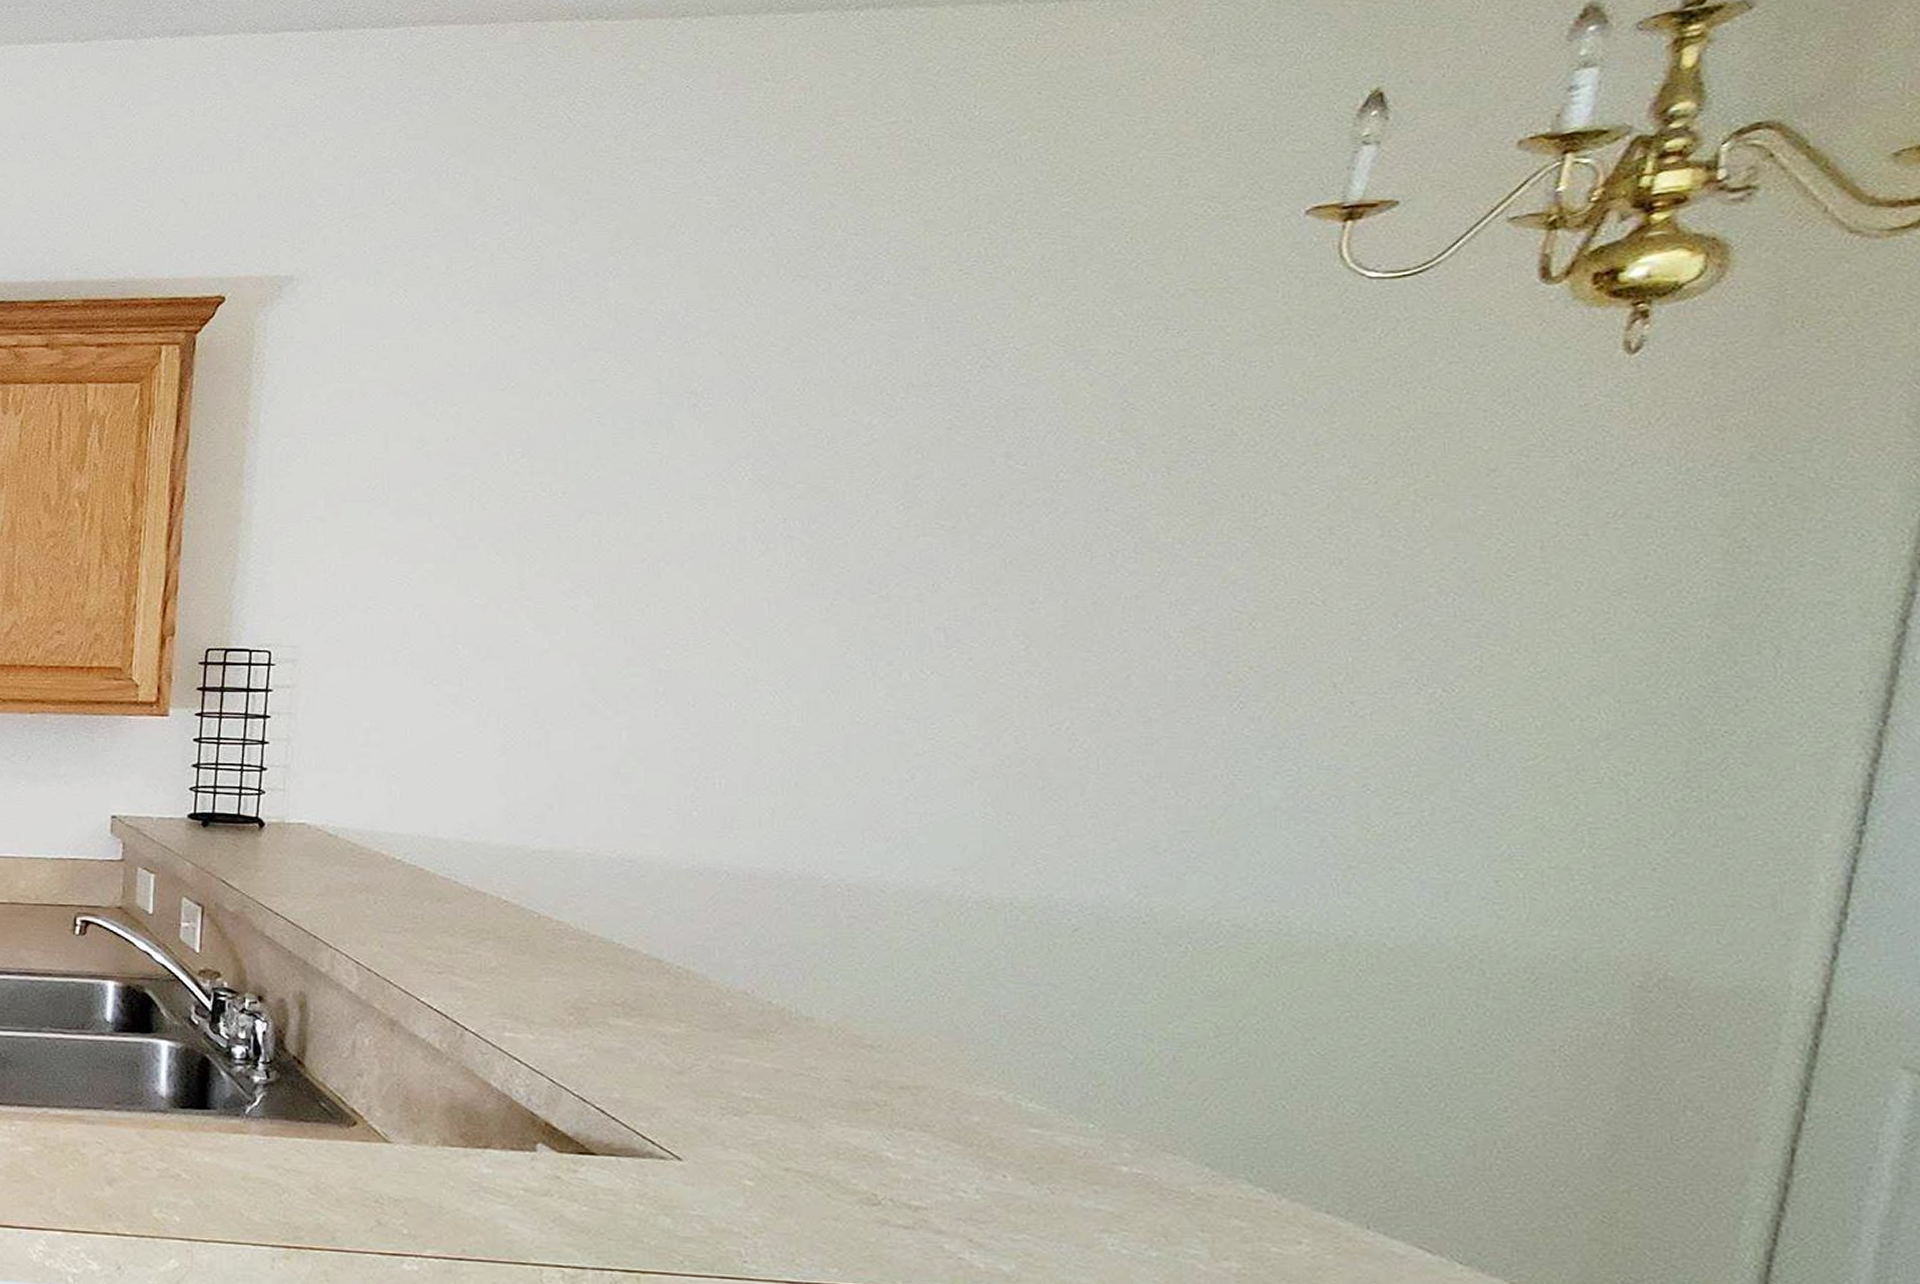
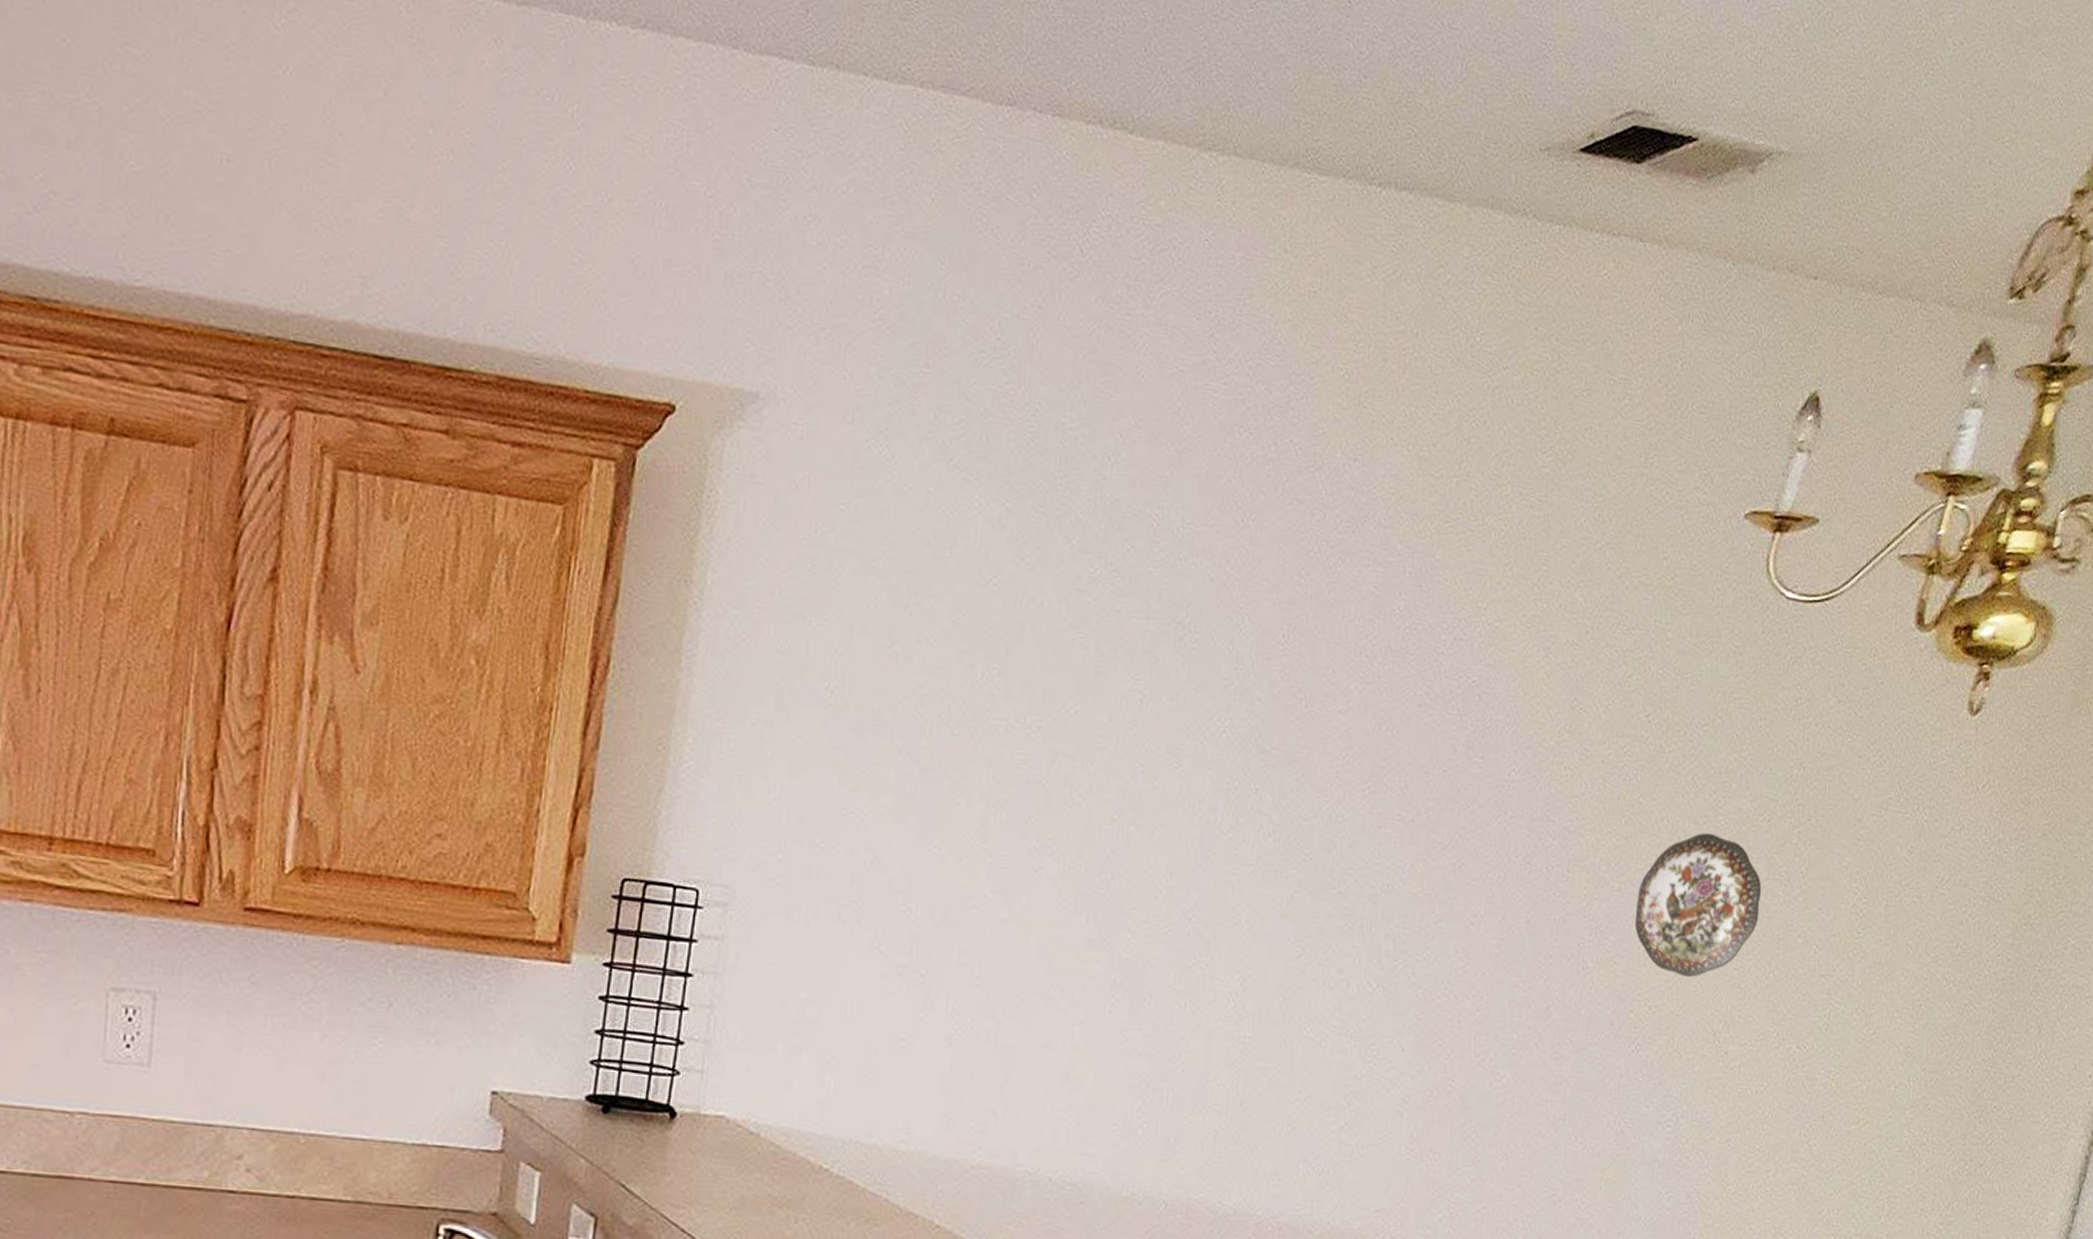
decorative plate: none [1221,502,1376,637] -> present [1634,833,1762,978]

